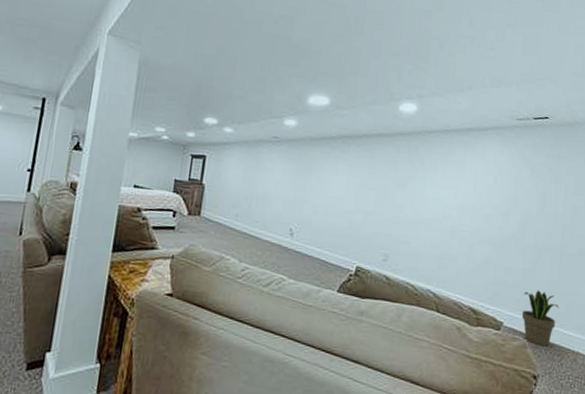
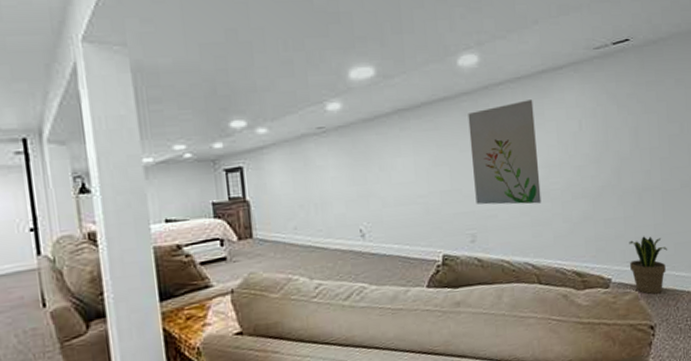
wall art: none [393,149,458,240] -> present [468,100,542,205]

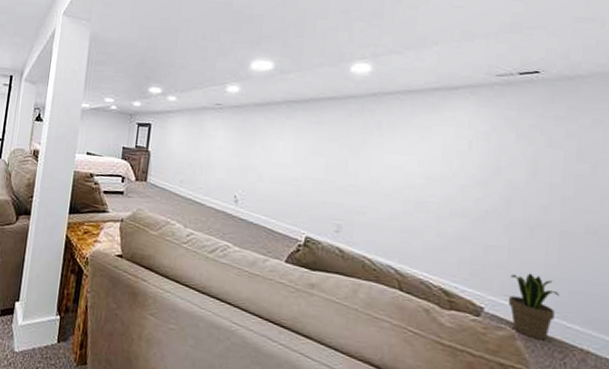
wall art: present [468,100,542,205] -> none [346,112,421,212]

